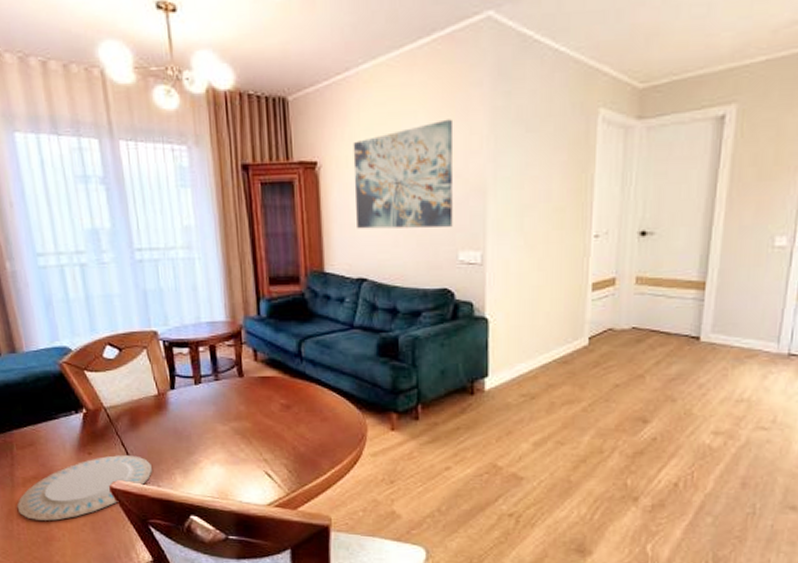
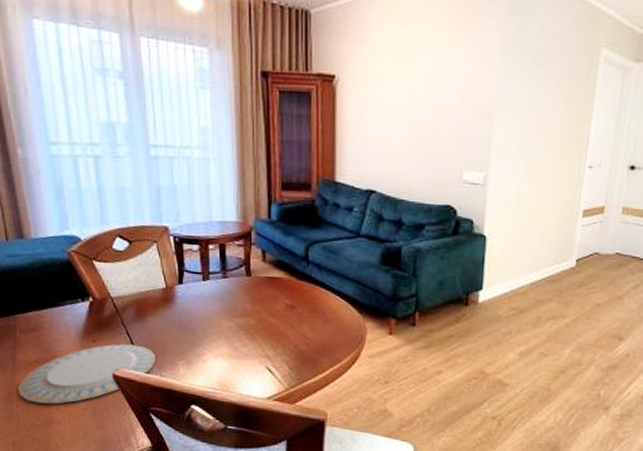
wall art: present [353,119,453,229] -> none [369,45,466,148]

